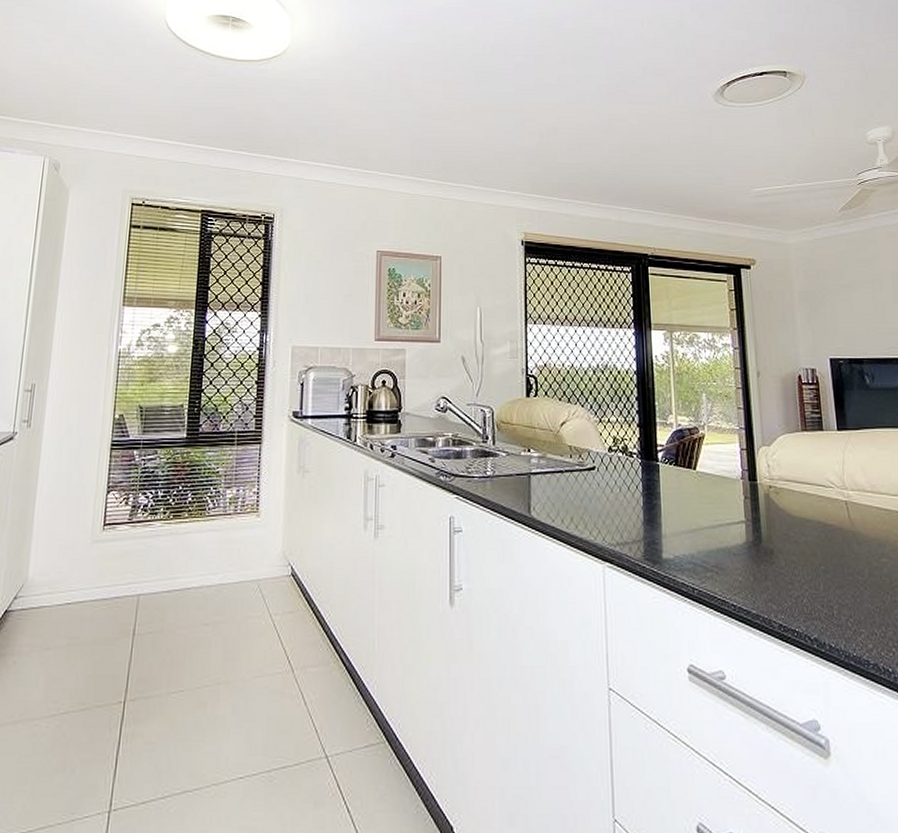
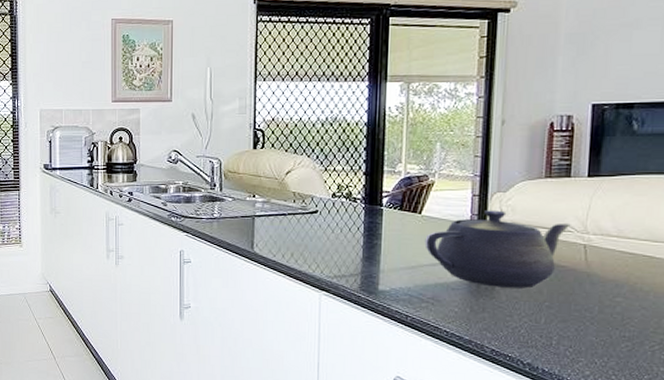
teapot: none [702,465,831,551] -> present [425,210,571,289]

